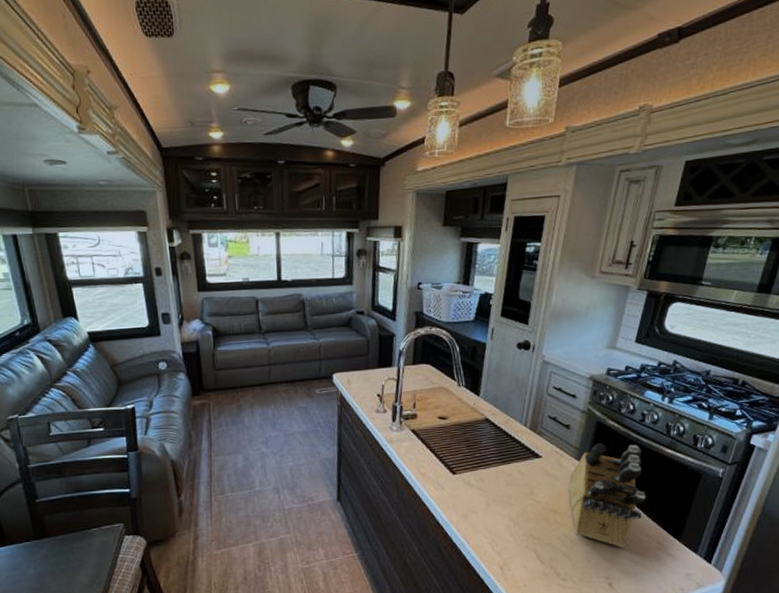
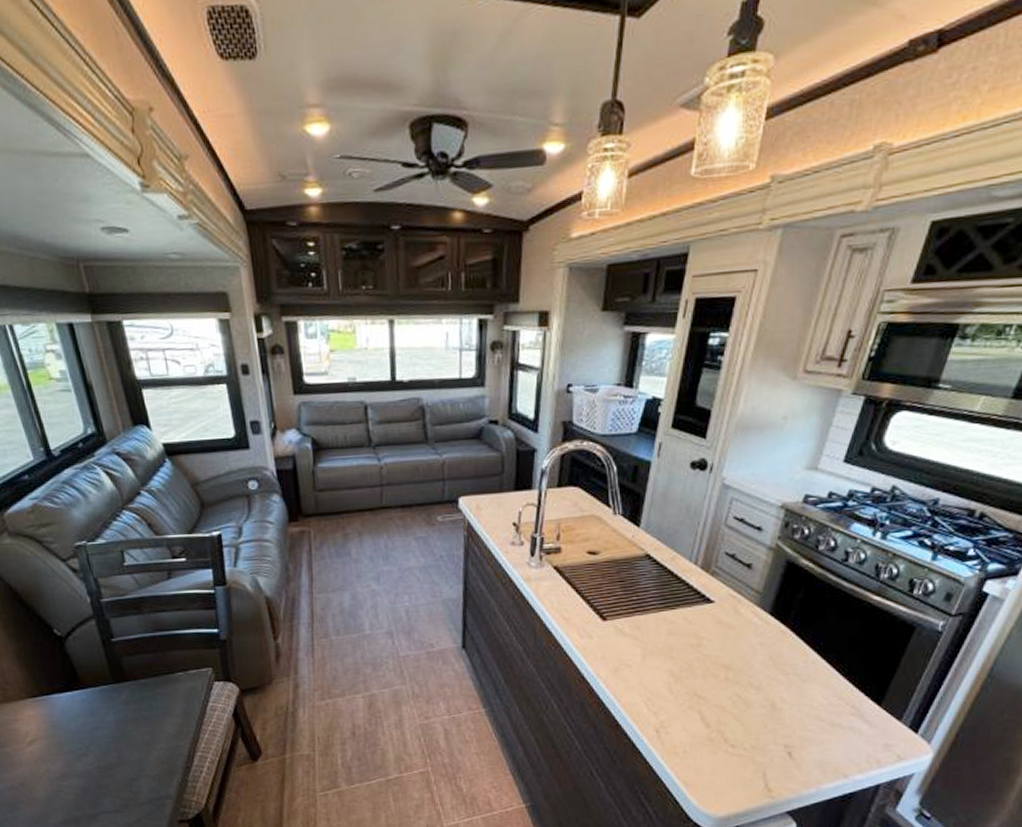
knife block: present [569,443,647,548] -> none [747,586,844,712]

